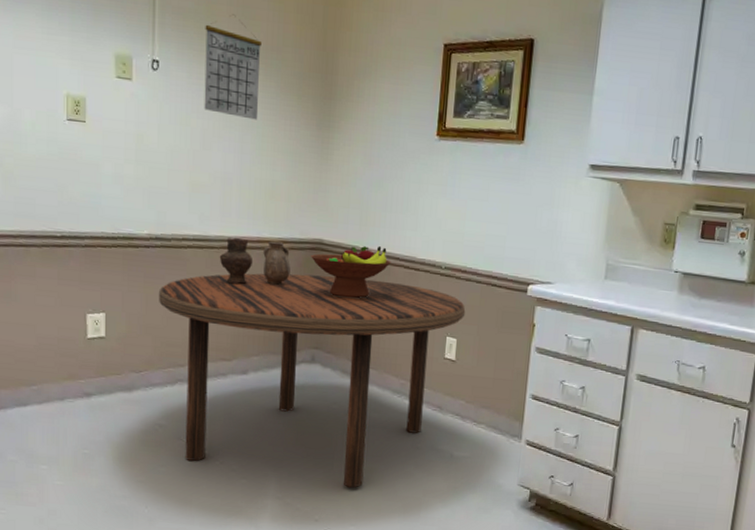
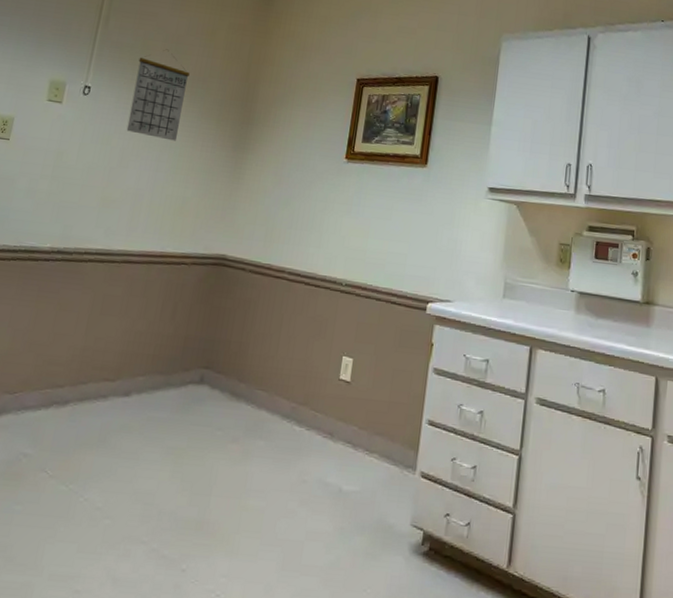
dining table: present [159,273,466,488] -> none [46,288,364,530]
vase: present [219,237,291,285] -> none [119,251,192,300]
fruit bowl: present [311,246,391,299] -> none [212,262,292,315]

